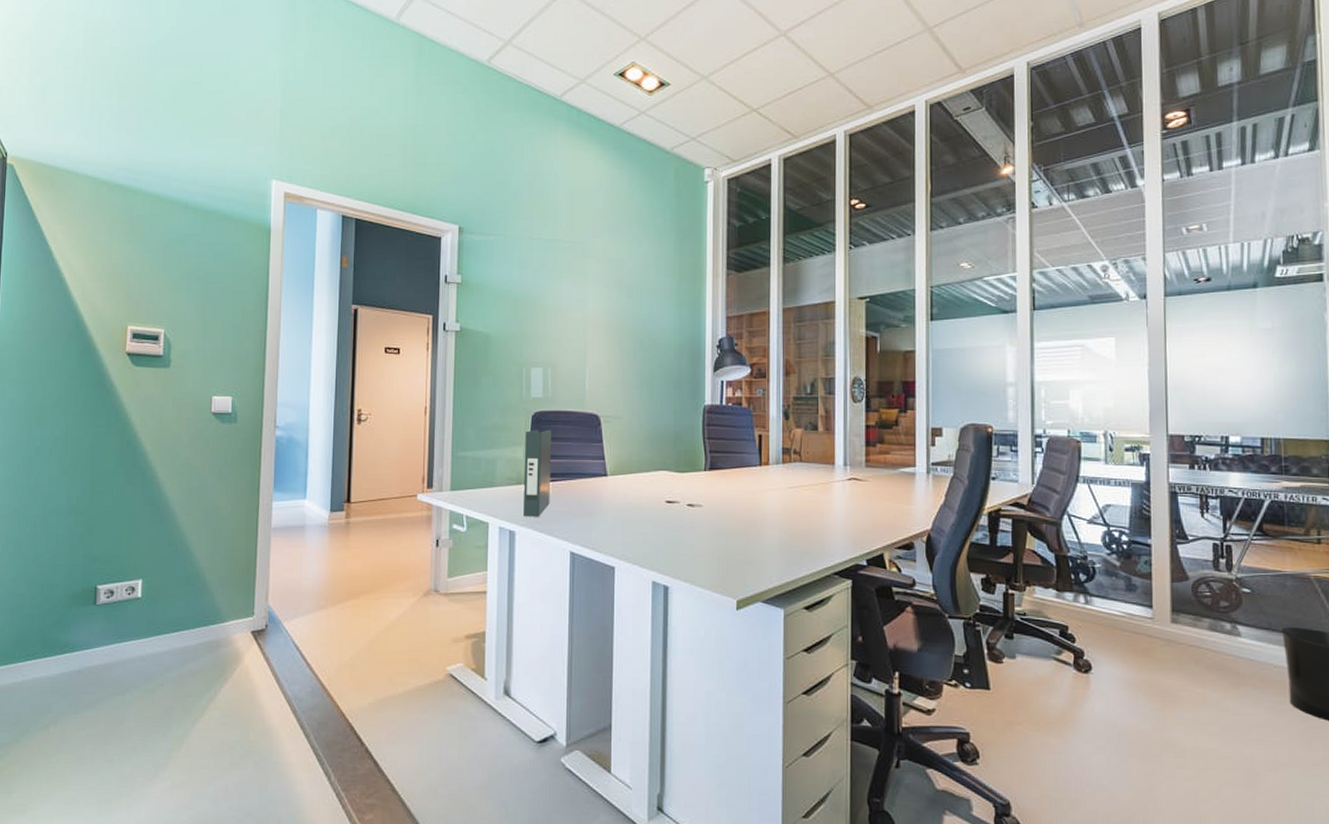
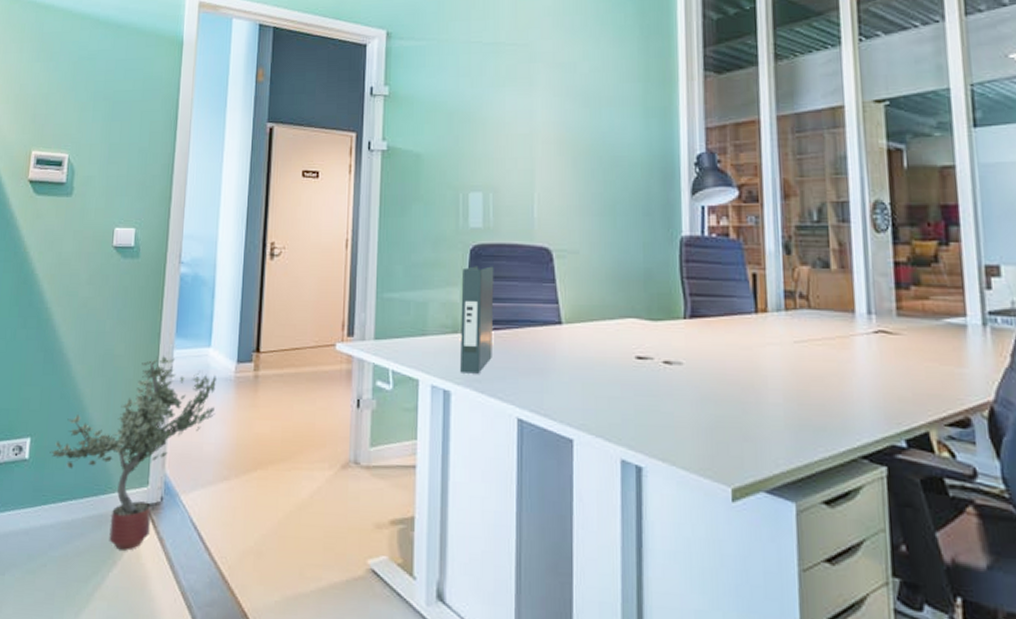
potted tree: none [161,507,313,669] -> present [49,356,217,550]

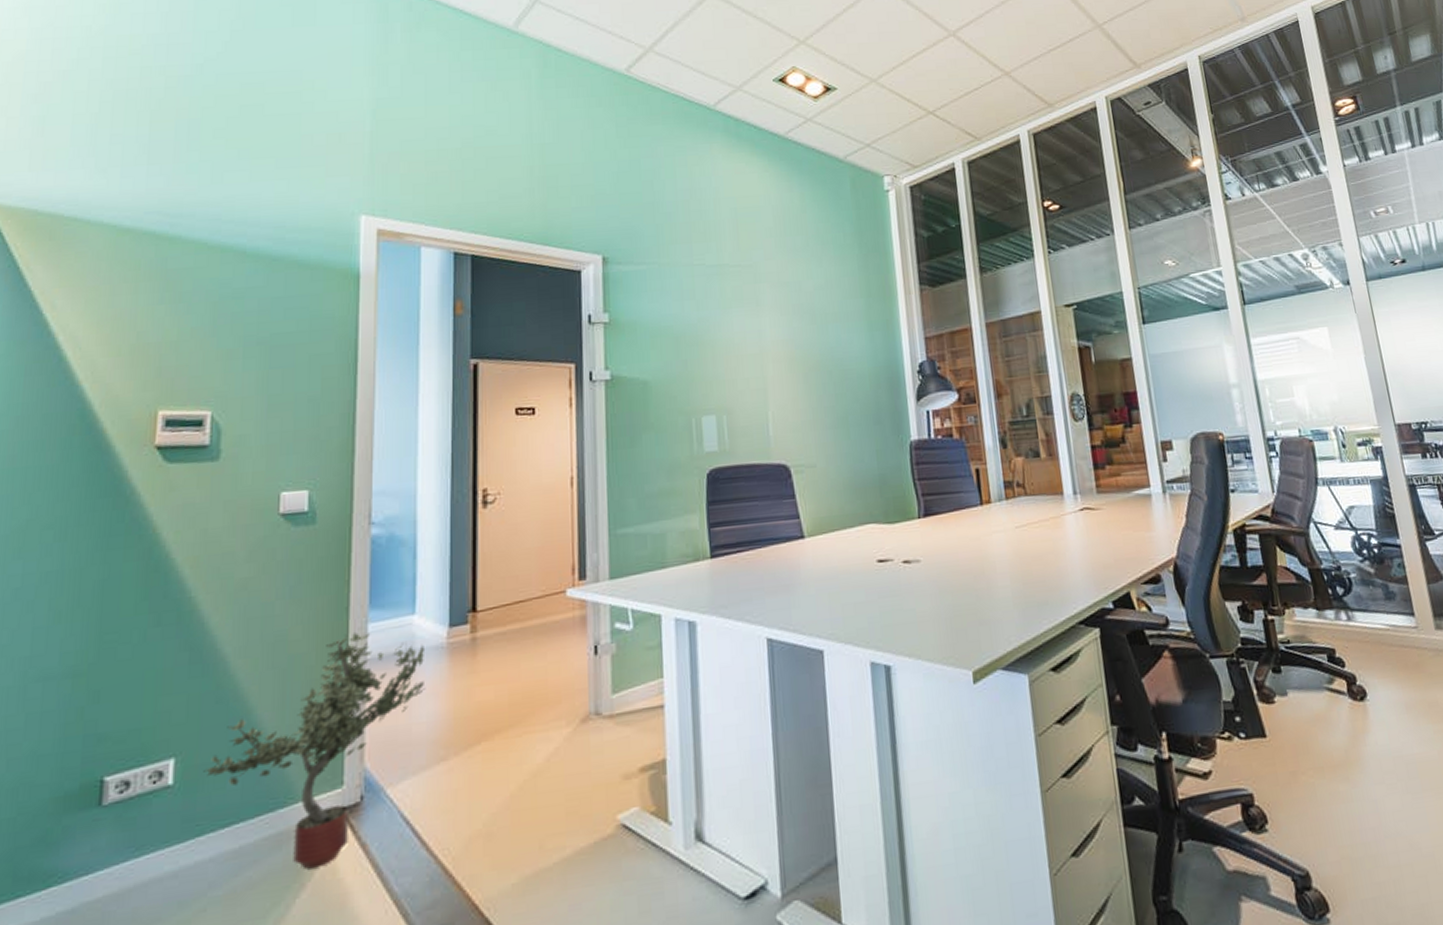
binder: present [460,266,494,374] -> none [700,488,737,601]

